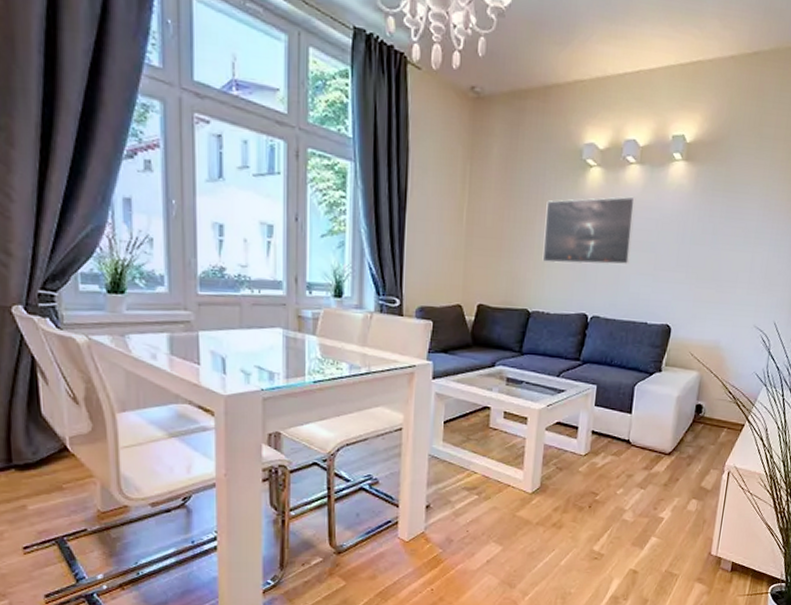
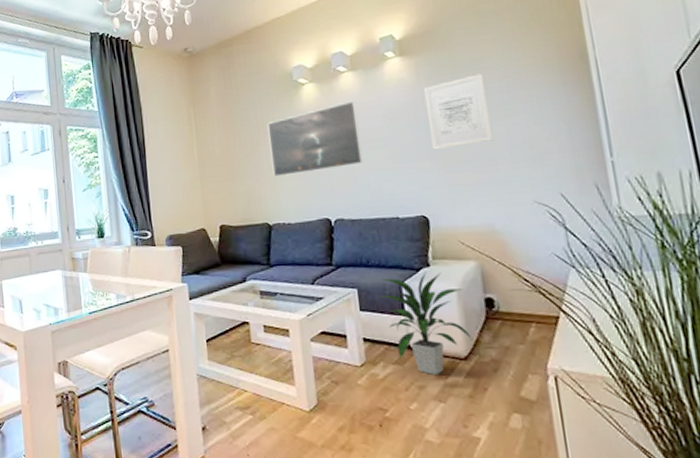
indoor plant: none [613,376,683,466] -> present [378,271,473,375]
wall art: none [690,197,748,266] -> present [423,73,494,150]

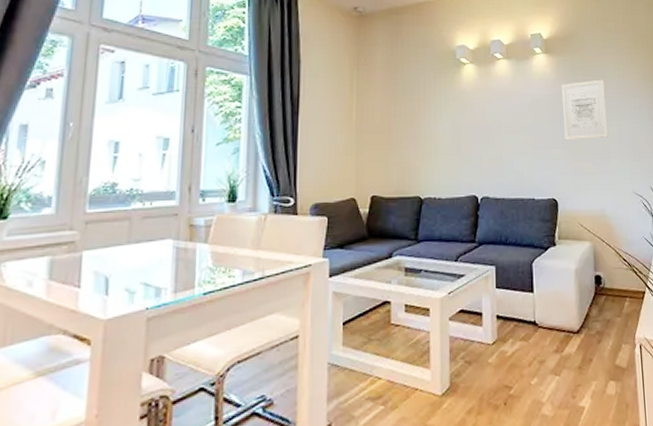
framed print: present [267,100,364,177] -> none [428,86,510,150]
indoor plant: present [378,271,473,375] -> none [513,250,584,349]

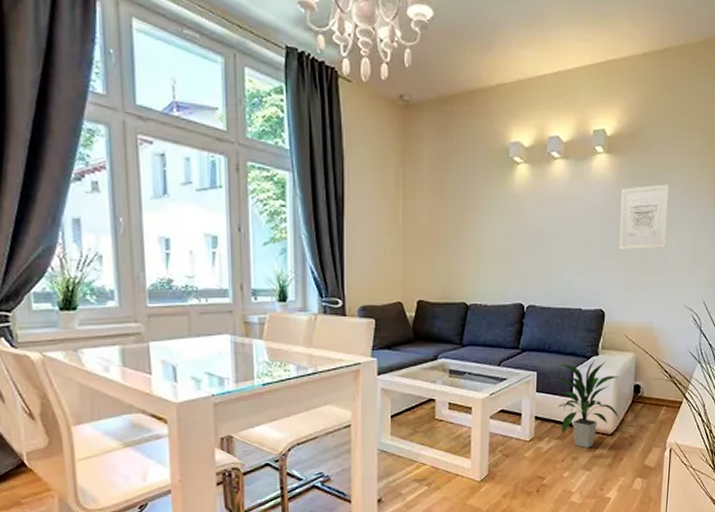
indoor plant: none [513,250,584,349] -> present [553,359,621,448]

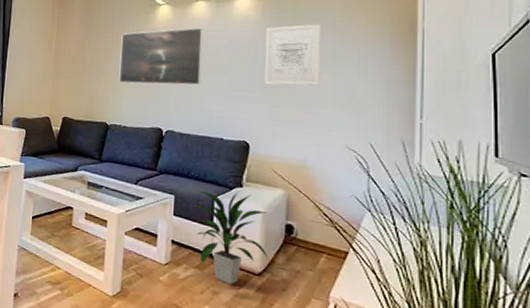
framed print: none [477,189,563,257] -> present [118,27,204,86]

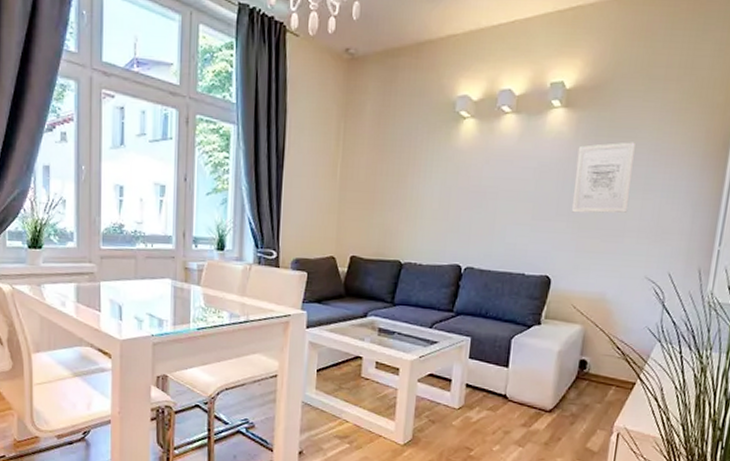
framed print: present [118,27,204,86] -> none [414,146,512,215]
indoor plant: present [192,191,269,284] -> none [488,329,565,423]

